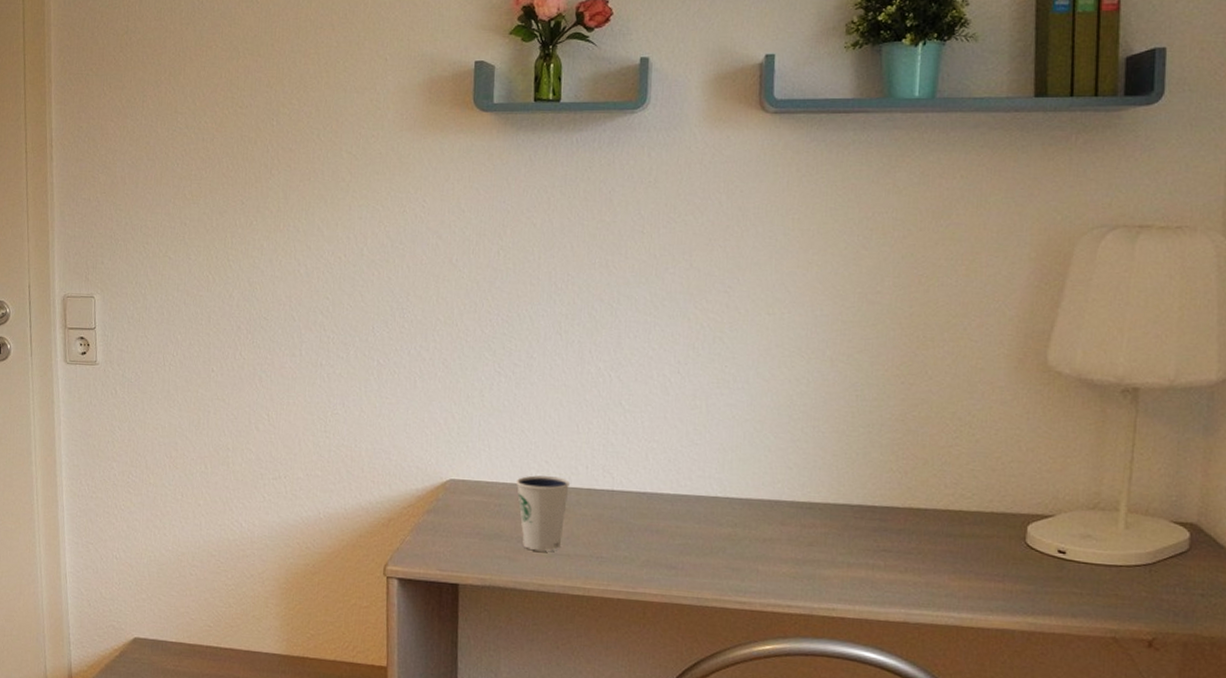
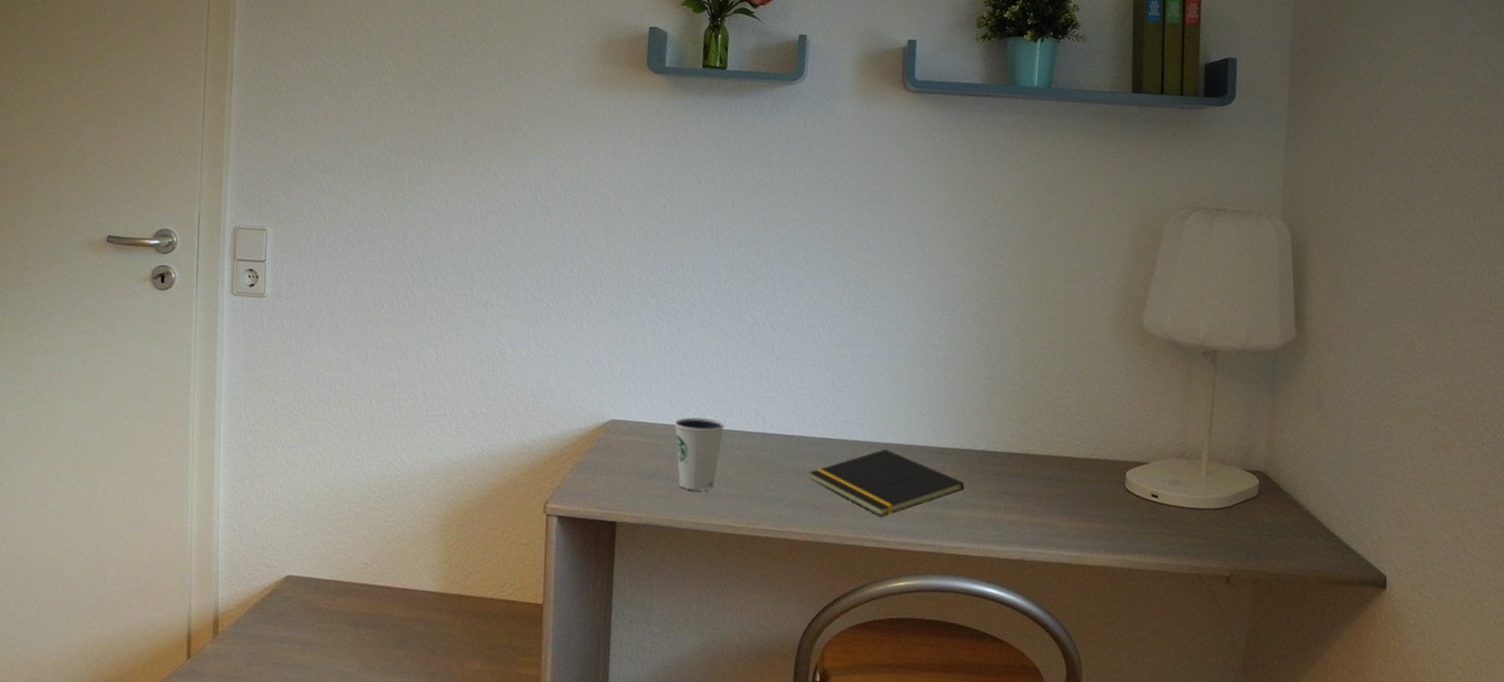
notepad: none [663,504,838,577] -> present [809,448,965,517]

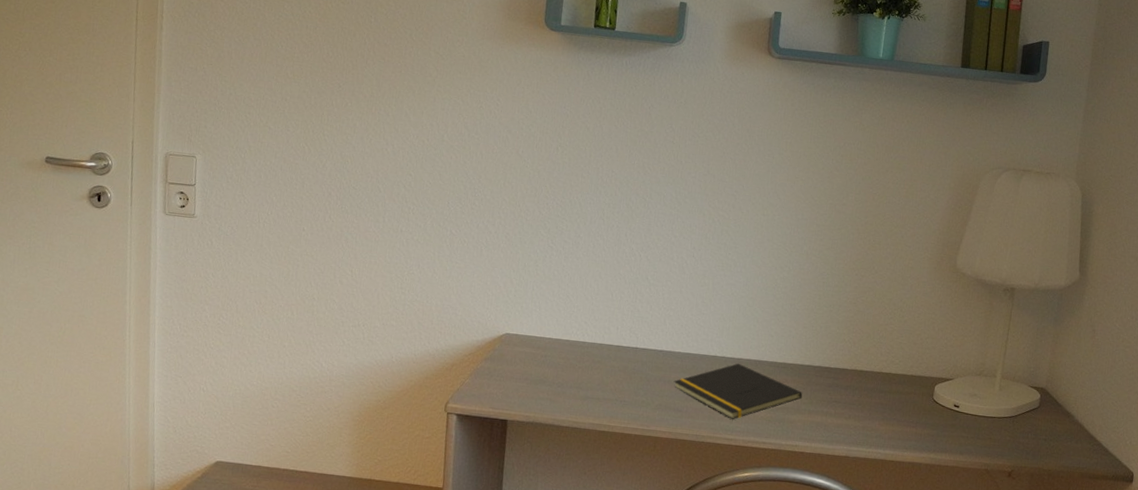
dixie cup: present [674,417,724,491] -> none [559,333,603,395]

